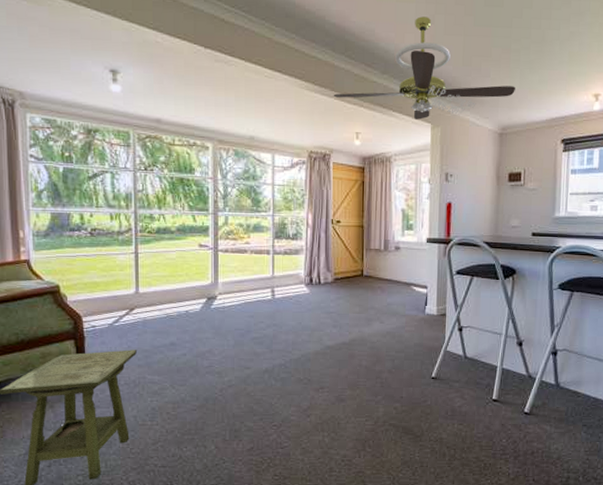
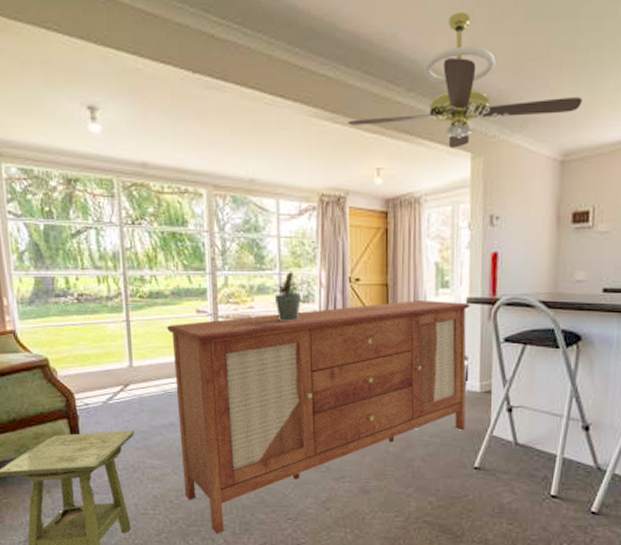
sideboard: none [172,239,430,442] -> present [167,300,471,535]
potted plant: none [264,213,293,255] -> present [269,270,304,321]

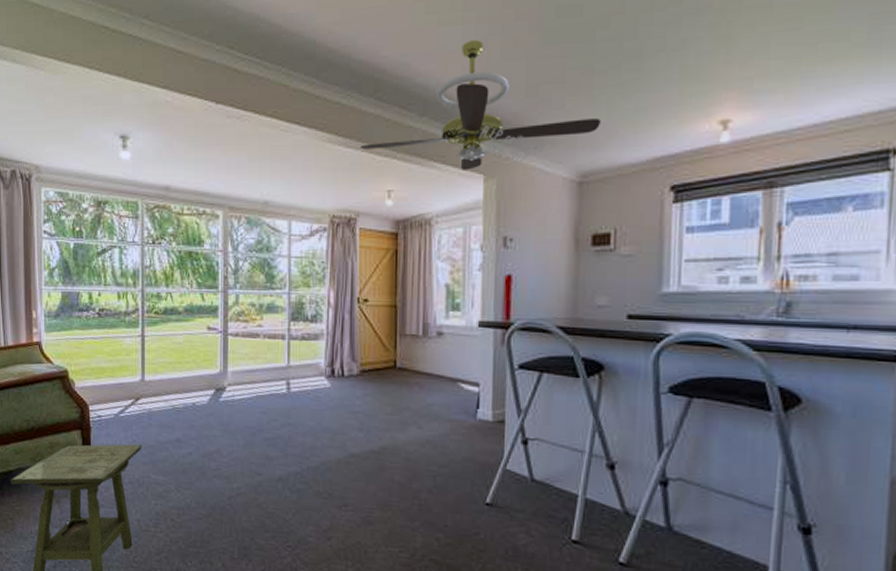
sideboard: present [167,300,471,535] -> none [179,323,483,558]
potted plant: present [269,270,304,321] -> none [279,290,312,340]

